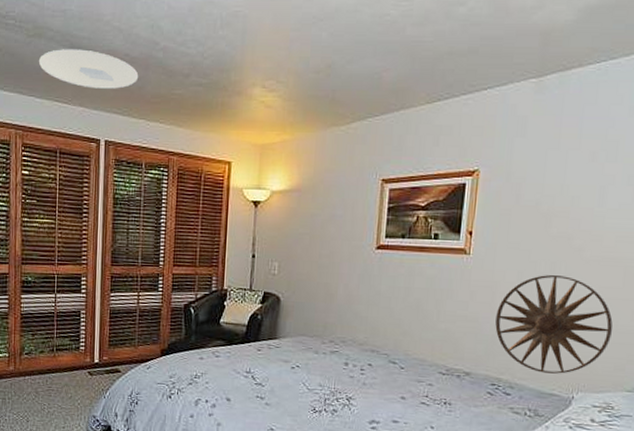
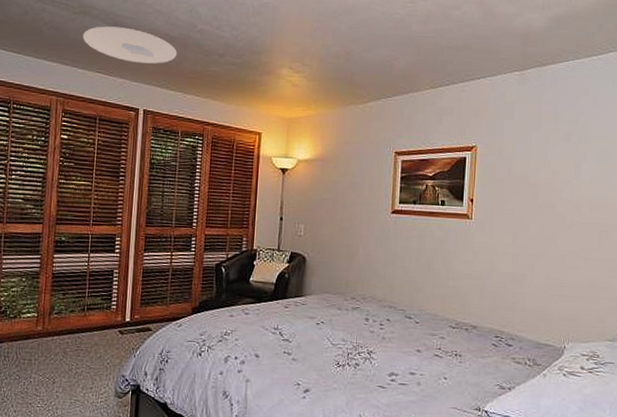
wall art: present [495,275,613,374] -> none [496,238,593,326]

